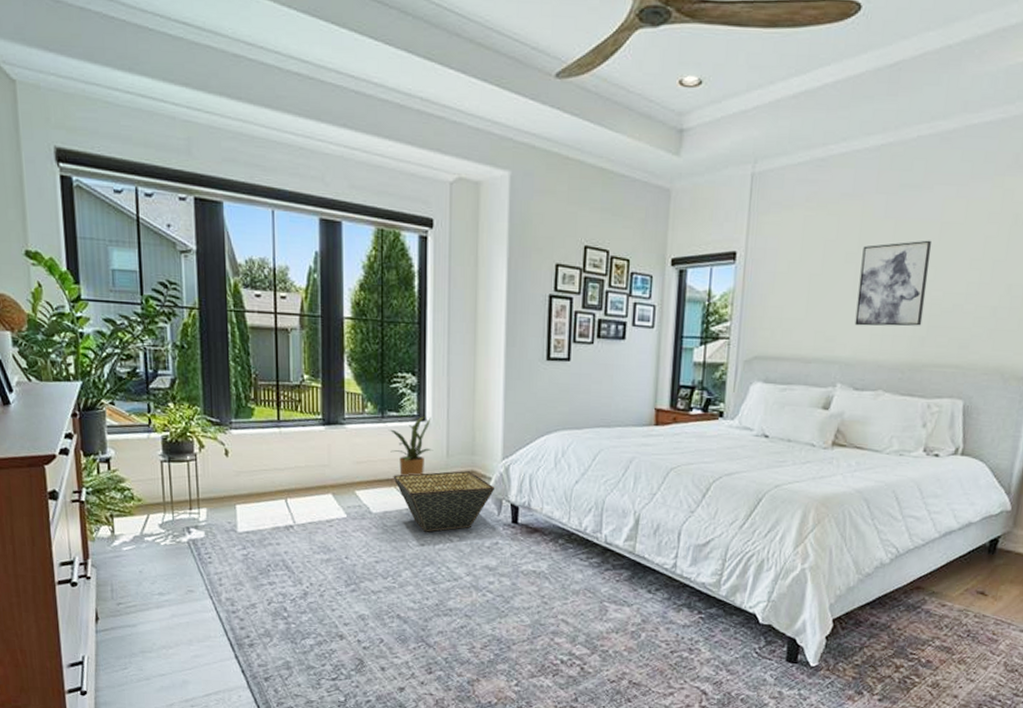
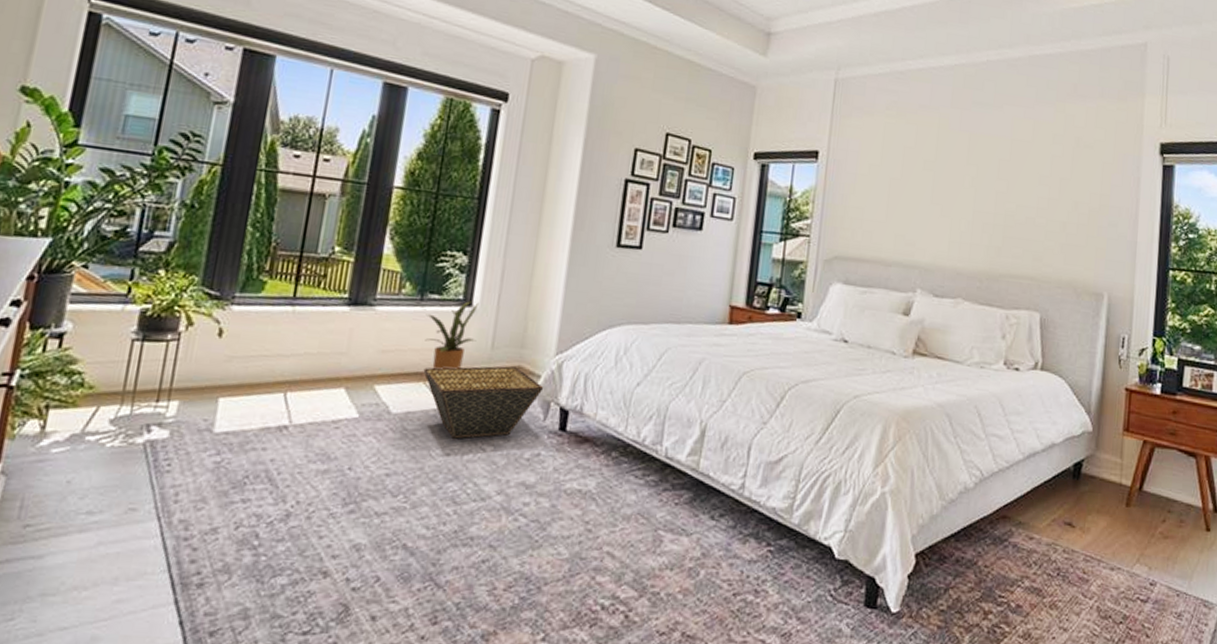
wall art: present [854,240,932,327] -> none [933,154,1004,236]

